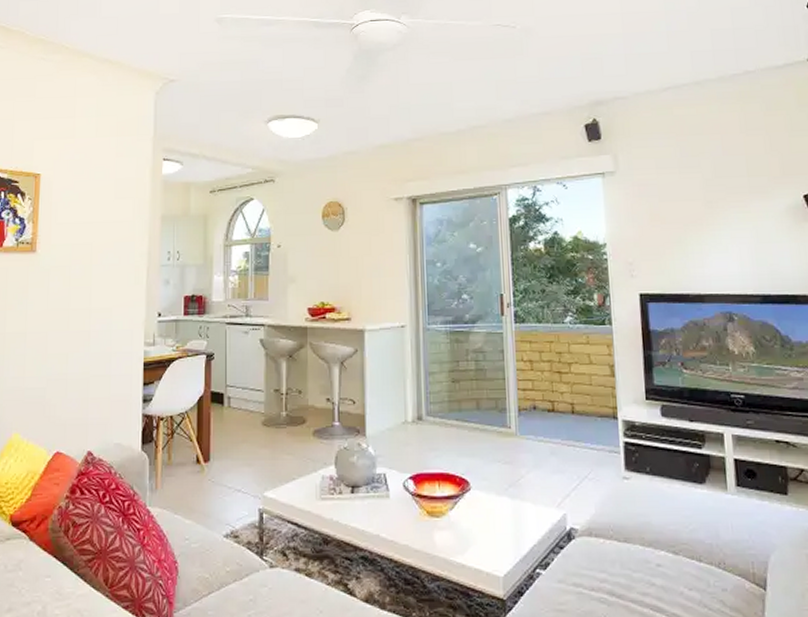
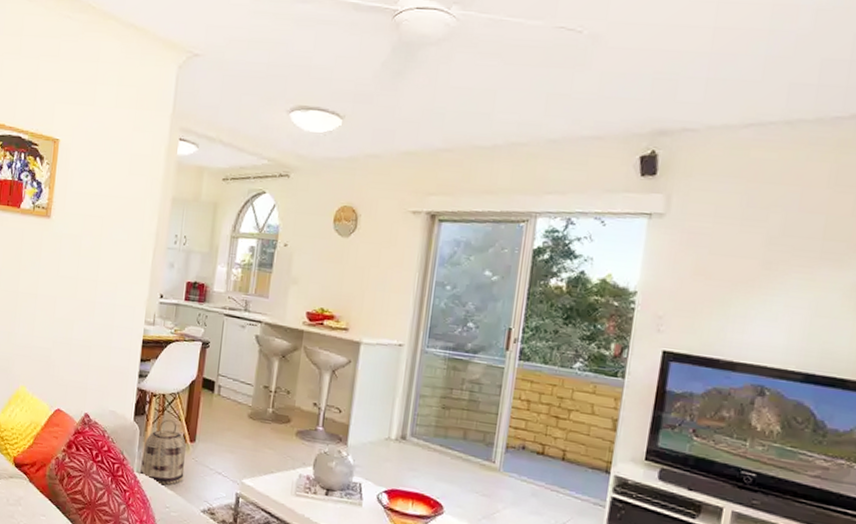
basket: none [152,442,201,516] -> present [139,419,186,486]

